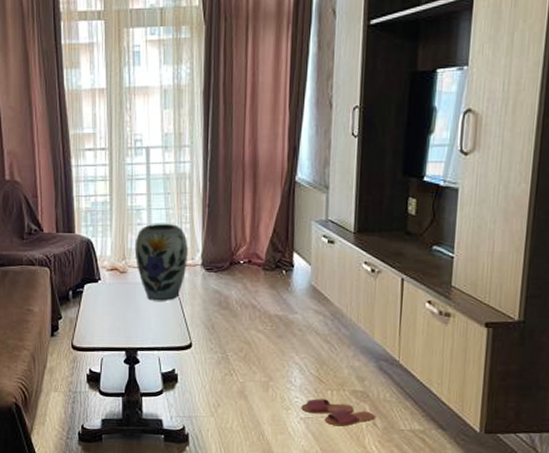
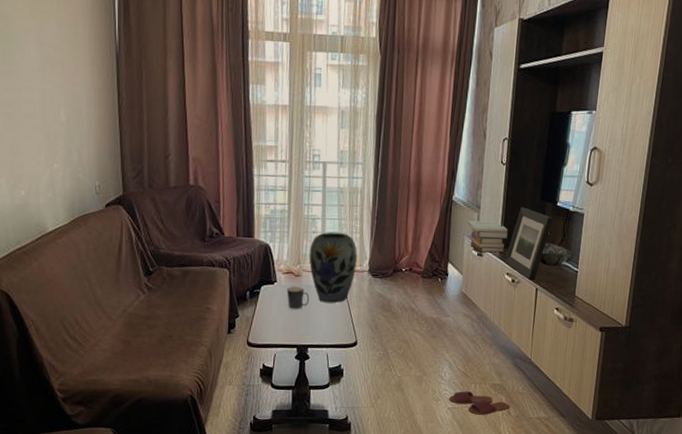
mug: none [112,284,138,310] -> present [286,287,310,310]
books: none [314,202,365,239] -> present [467,220,509,253]
picture frame: none [361,185,420,270] -> present [504,207,554,281]
decorative bowl: none [405,225,447,252] -> present [539,243,573,266]

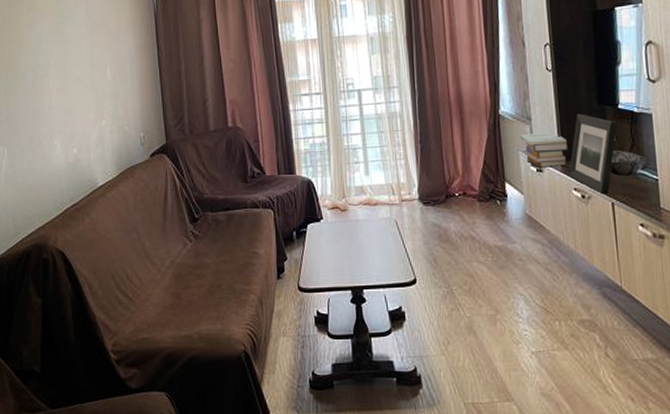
mug: present [286,287,310,310] -> none [334,222,360,248]
vase: present [309,232,357,304] -> none [353,160,405,238]
slippers: present [449,391,510,415] -> none [531,330,606,359]

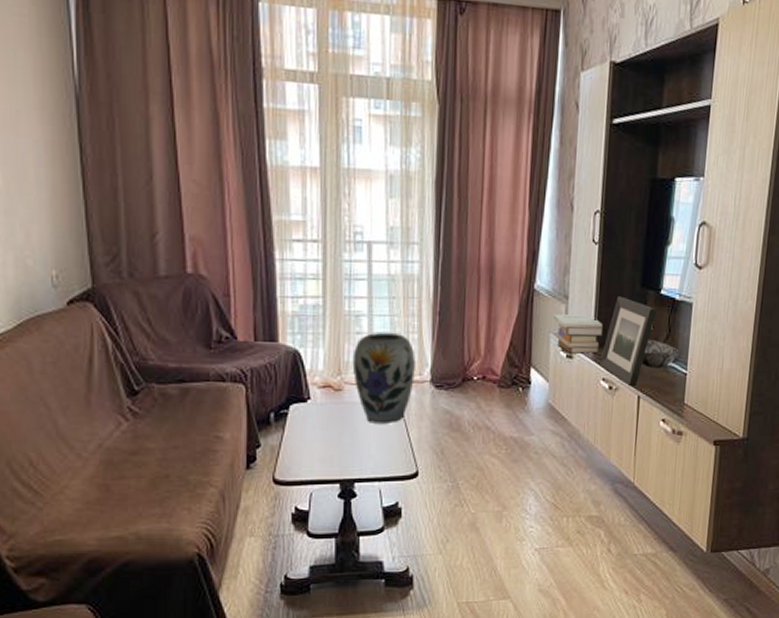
vase: none [353,160,405,238] -> present [352,332,415,425]

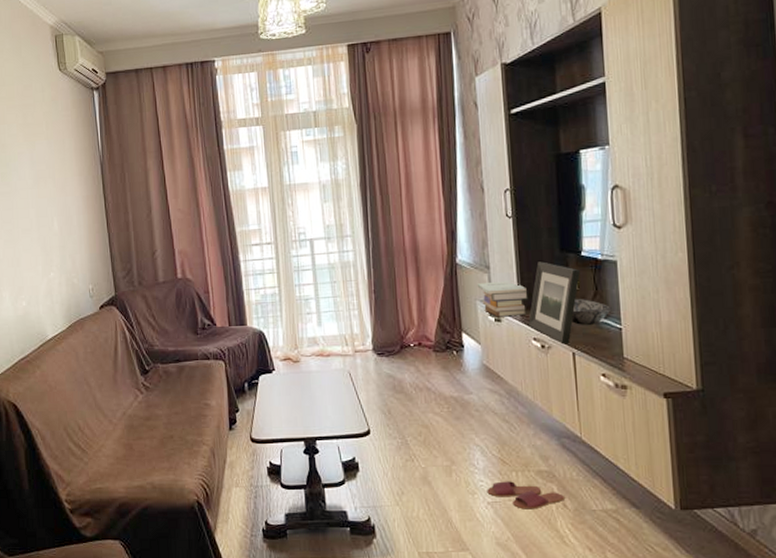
vase: present [352,332,415,425] -> none [305,310,359,390]
slippers: none [536,527,610,555] -> present [487,481,564,510]

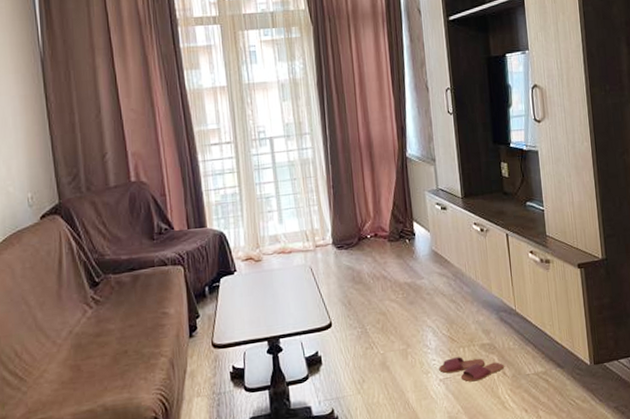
books: present [477,280,528,317] -> none [425,171,469,206]
picture frame: present [528,261,580,345] -> none [469,153,510,227]
decorative bowl: present [571,299,612,325] -> none [504,185,536,209]

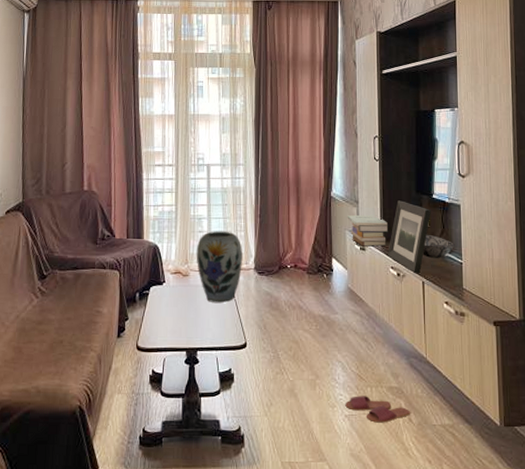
vase: none [267,207,319,286] -> present [196,230,243,304]
books: none [425,171,469,206] -> present [347,214,389,247]
picture frame: none [469,153,510,227] -> present [388,200,431,274]
decorative bowl: none [504,185,536,209] -> present [423,235,455,258]

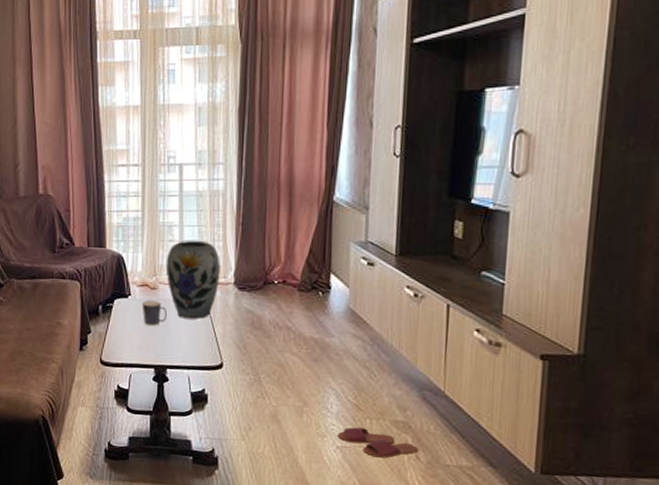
mug: none [175,287,198,311] -> present [142,300,168,327]
books: present [347,214,389,247] -> none [352,223,407,262]
picture frame: present [388,200,431,274] -> none [403,206,467,296]
decorative bowl: present [423,235,455,258] -> none [450,249,497,277]

